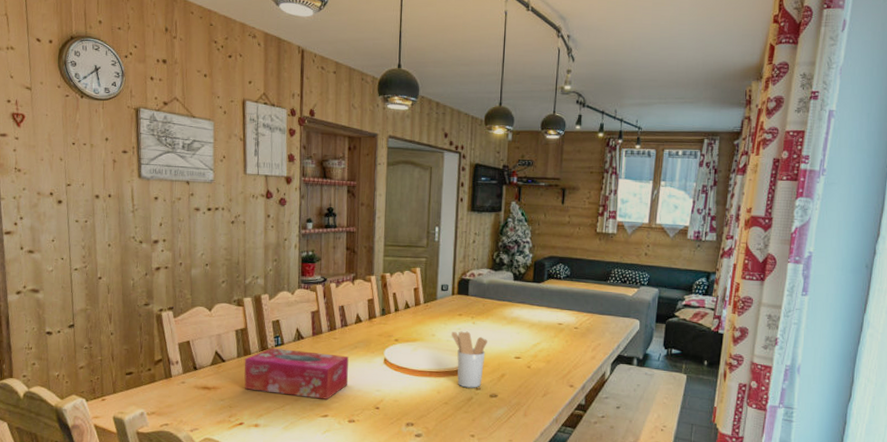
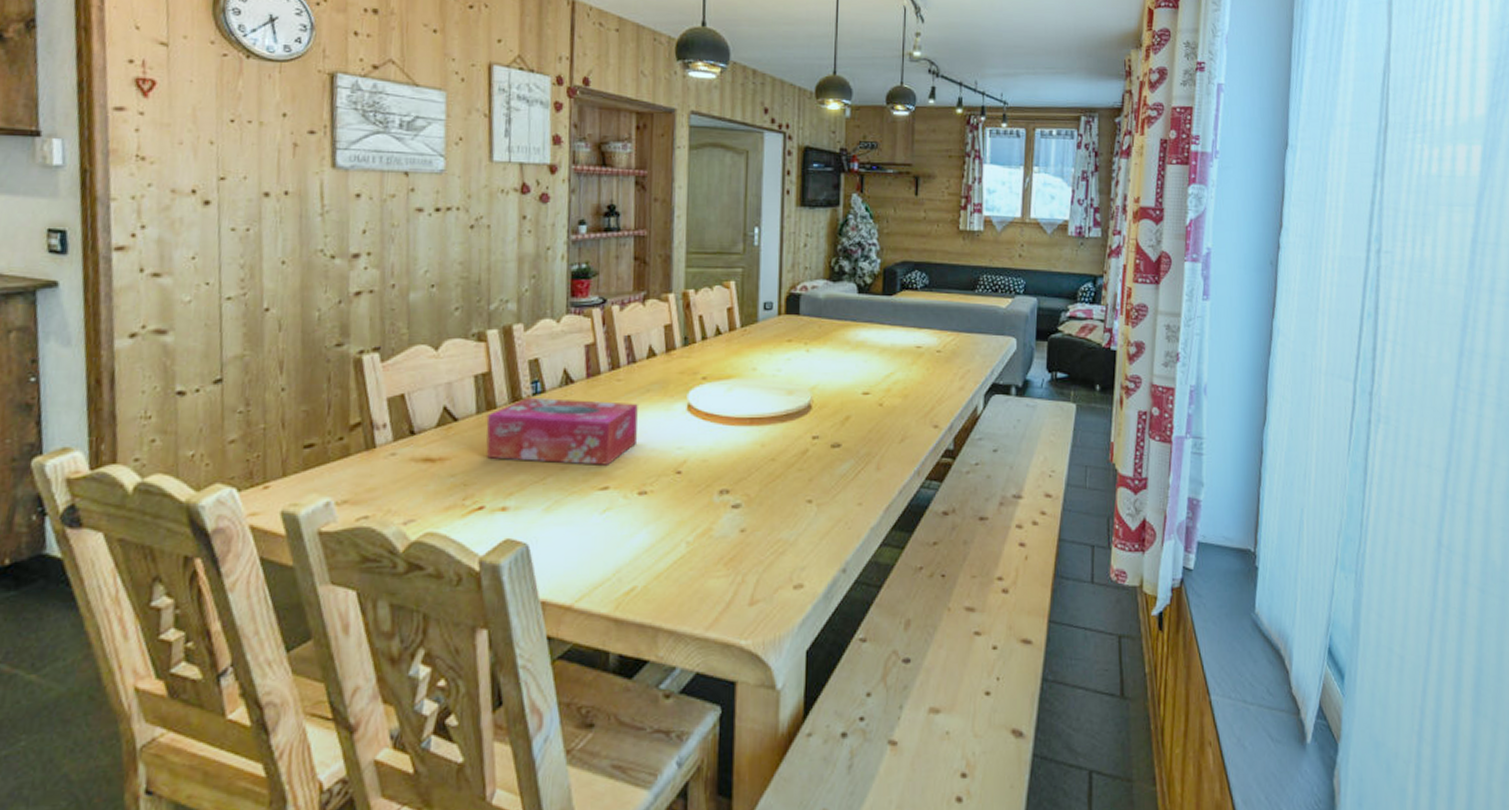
utensil holder: present [452,331,487,388] -> none [779,362,826,437]

